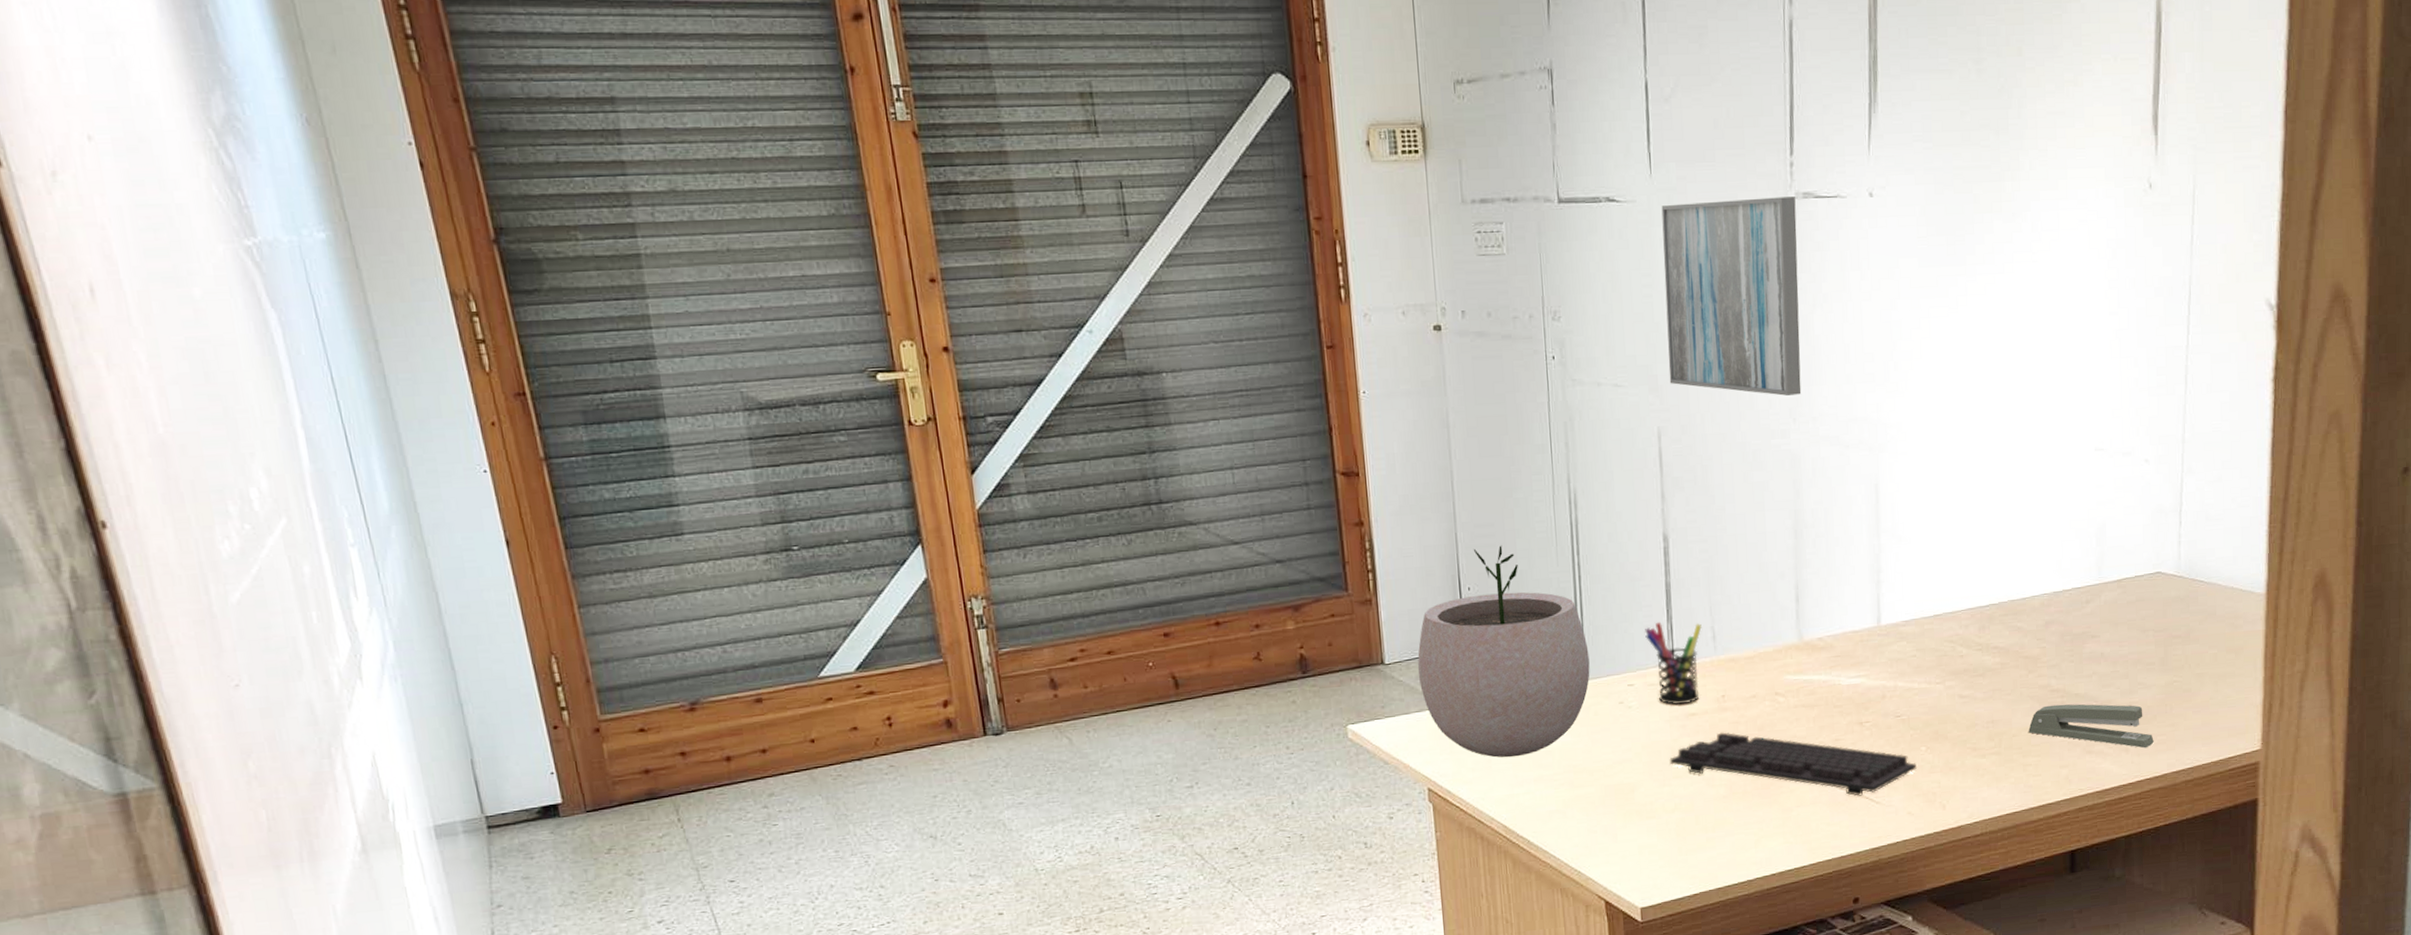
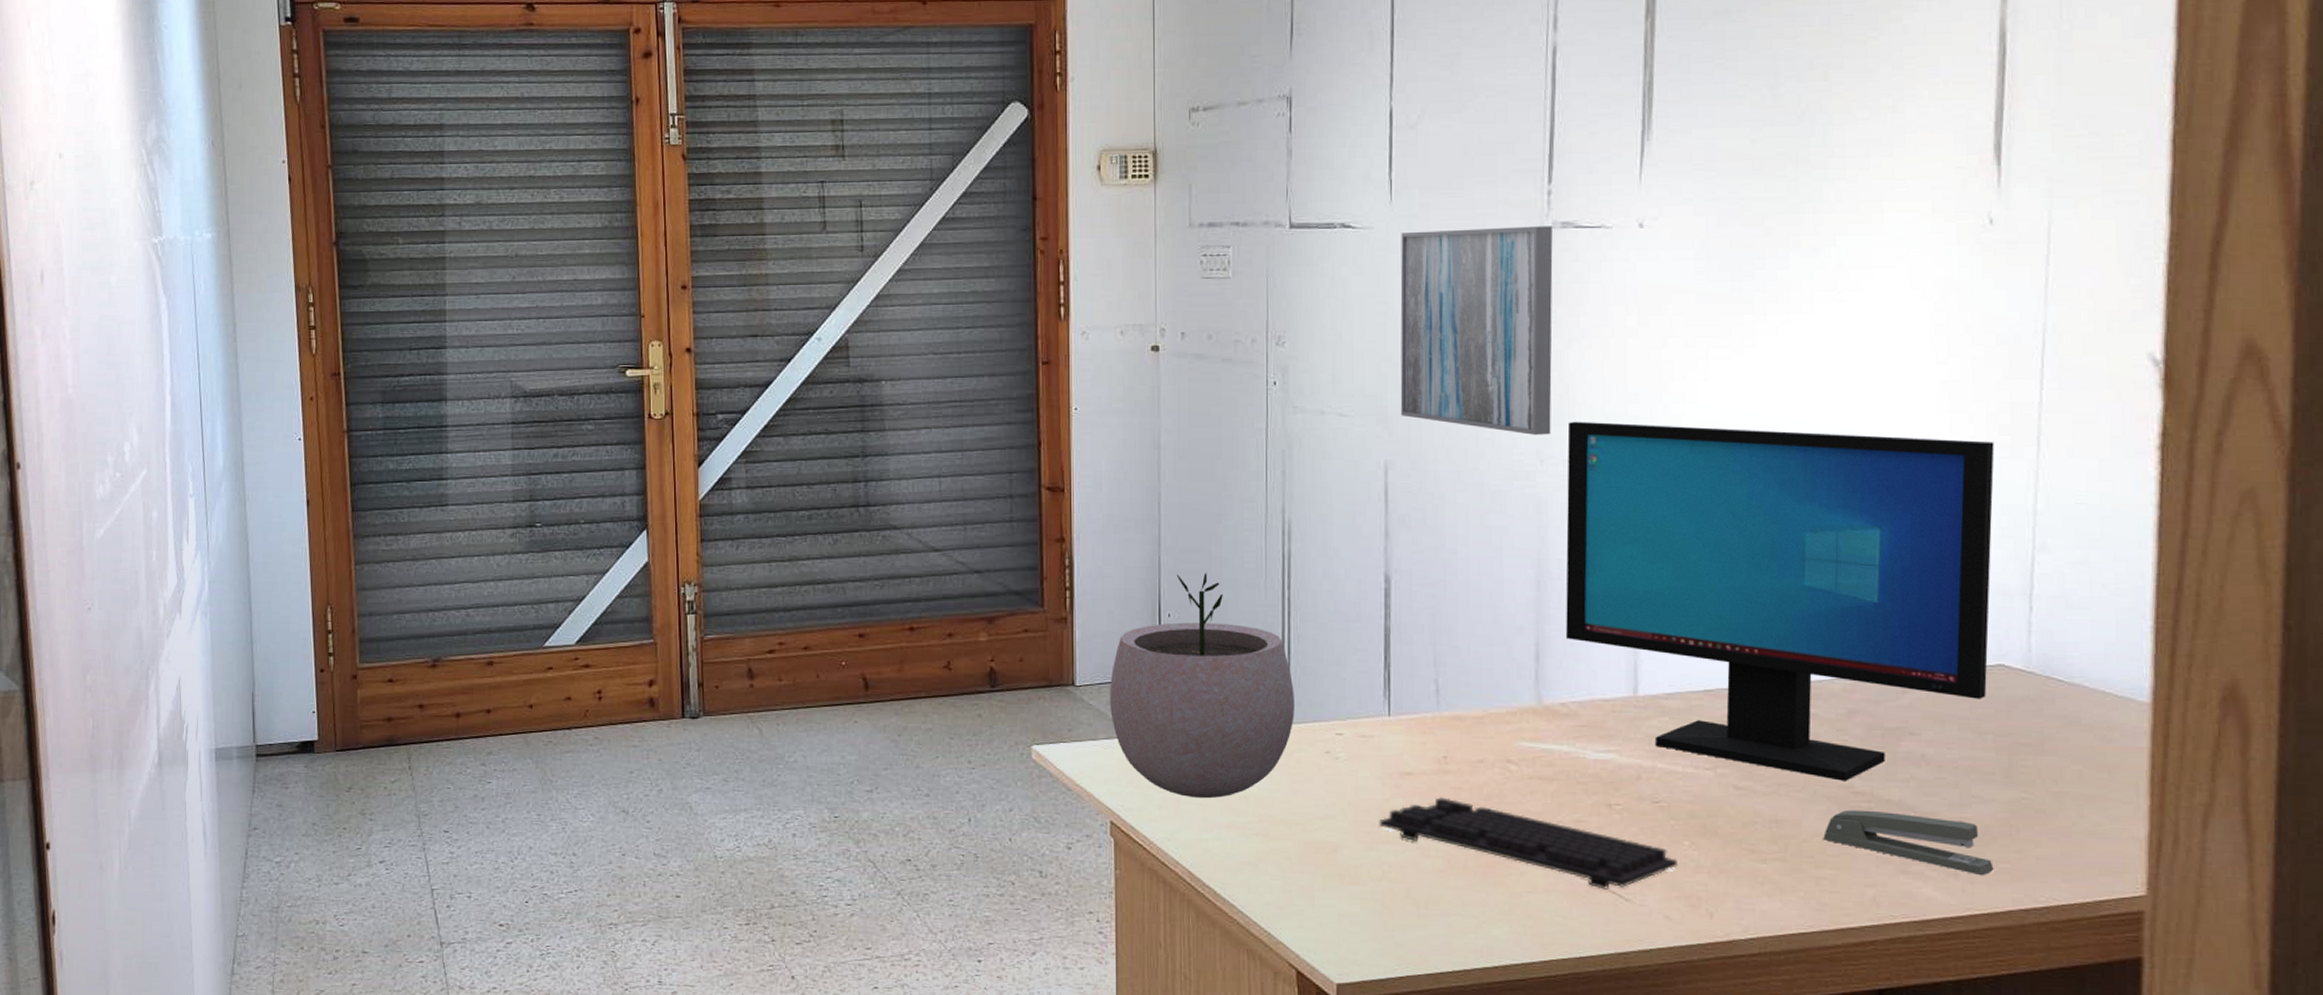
pen holder: present [1645,621,1702,705] -> none [1359,668,1424,762]
computer monitor: none [1815,380,2154,682] -> present [1566,421,1995,781]

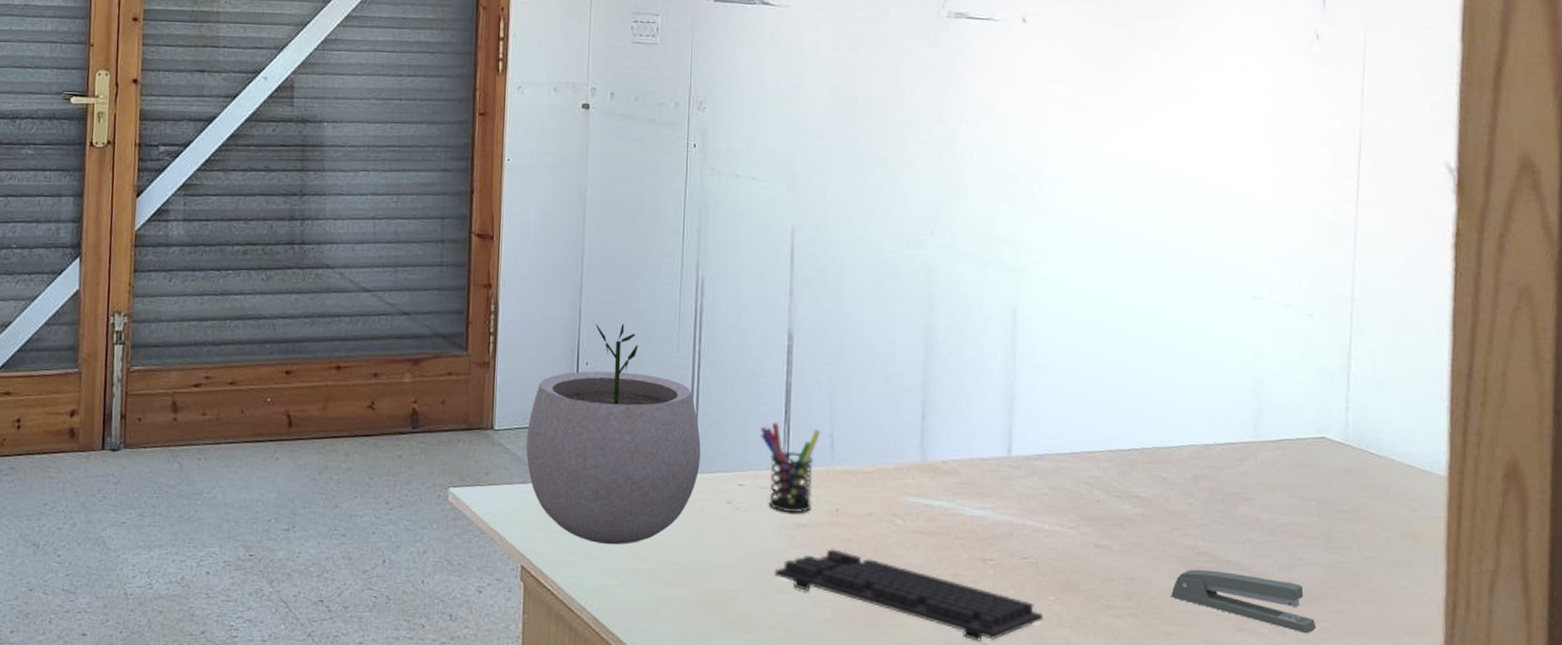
pen holder: none [1359,668,1424,762] -> present [761,422,820,513]
wall art: present [1400,226,1553,435] -> none [808,12,947,207]
computer monitor: present [1566,421,1995,781] -> none [950,196,1319,542]

